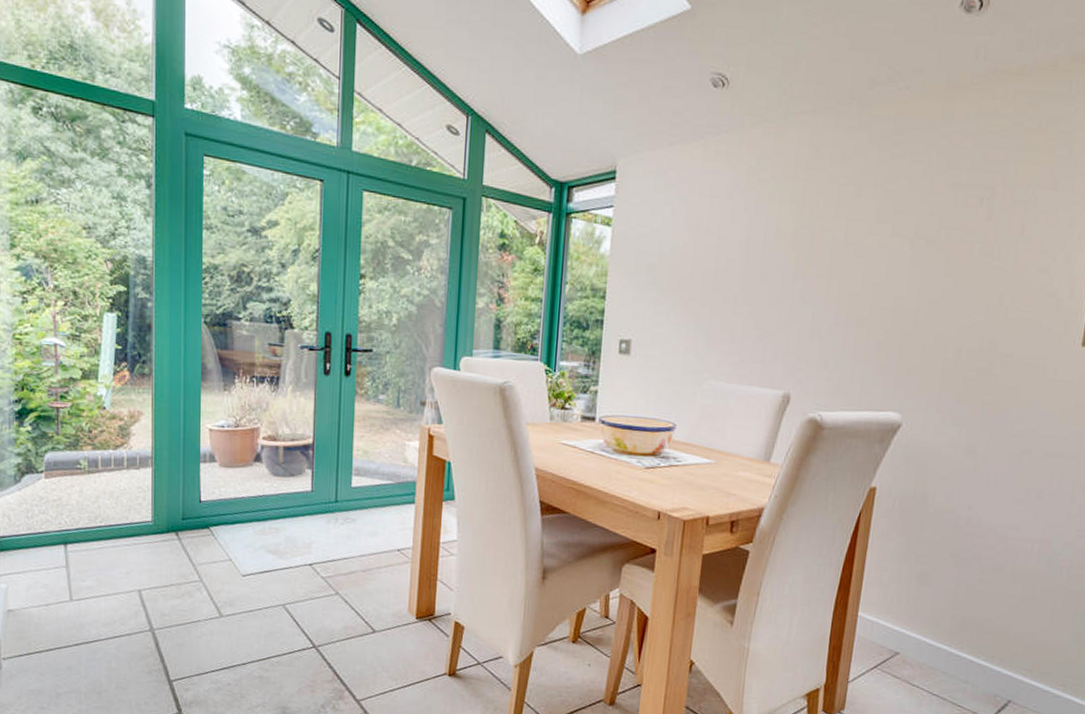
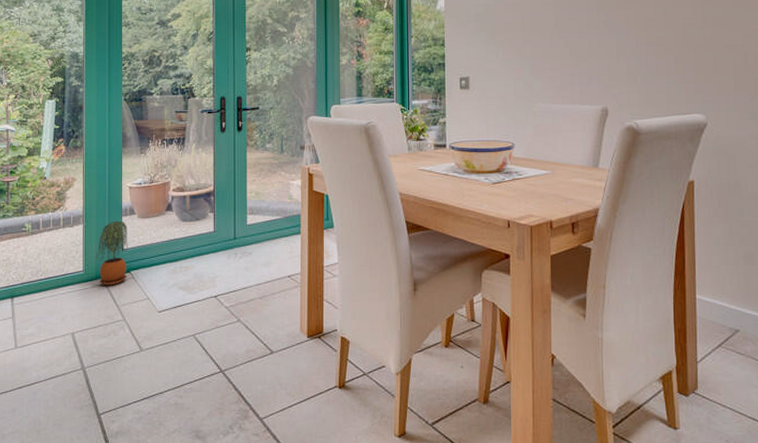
potted plant: none [167,467,207,541] -> present [95,221,128,286]

